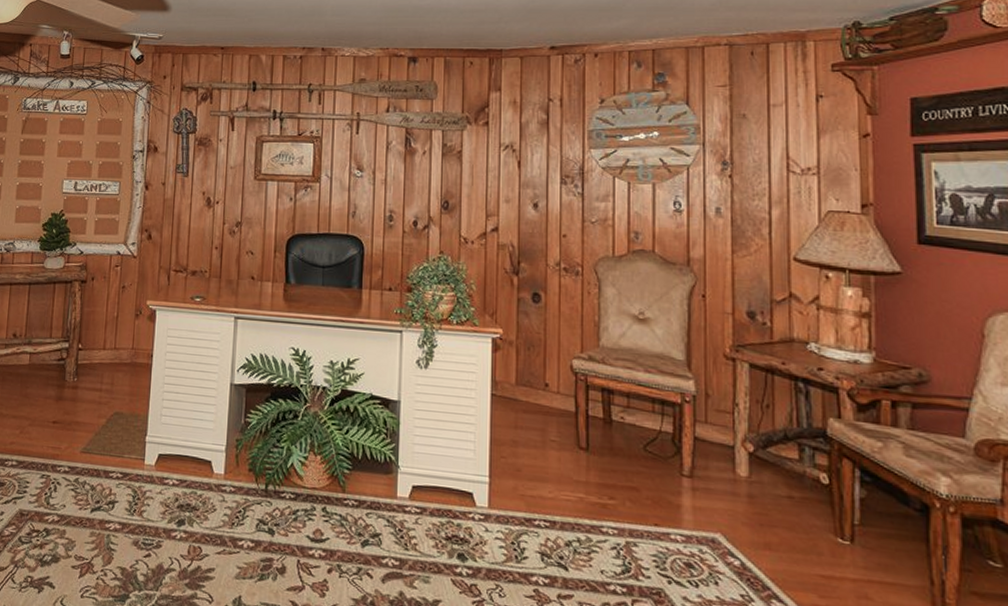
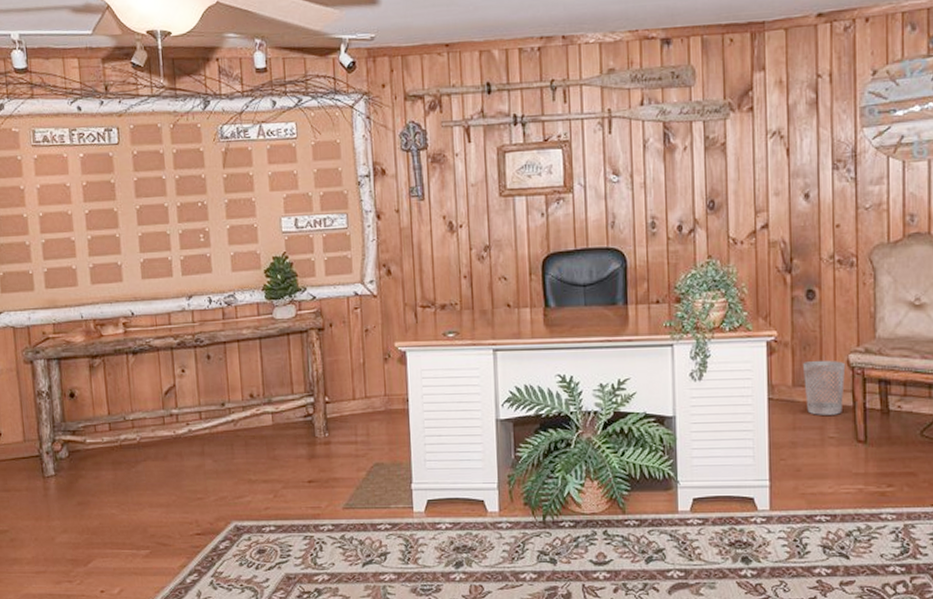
wastebasket: none [527,362,569,419] -> present [803,361,846,415]

